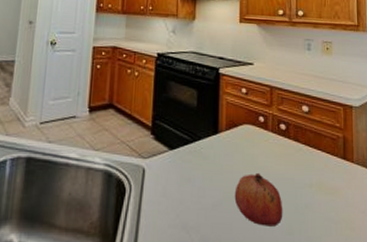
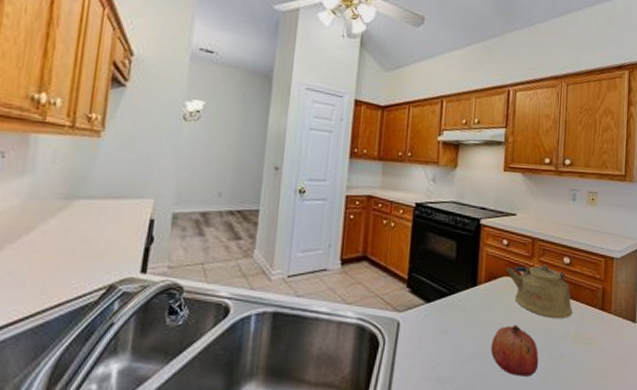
kettle: none [246,112,315,167] -> present [506,264,573,318]

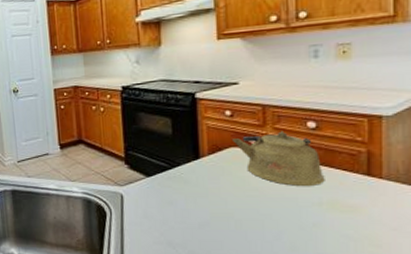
fruit: present [490,324,539,377] -> none [223,193,284,244]

